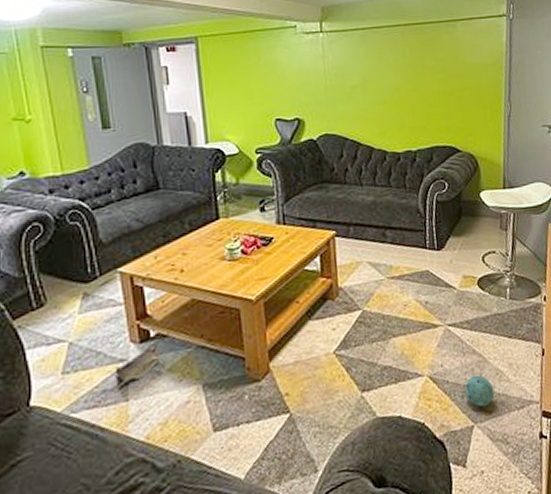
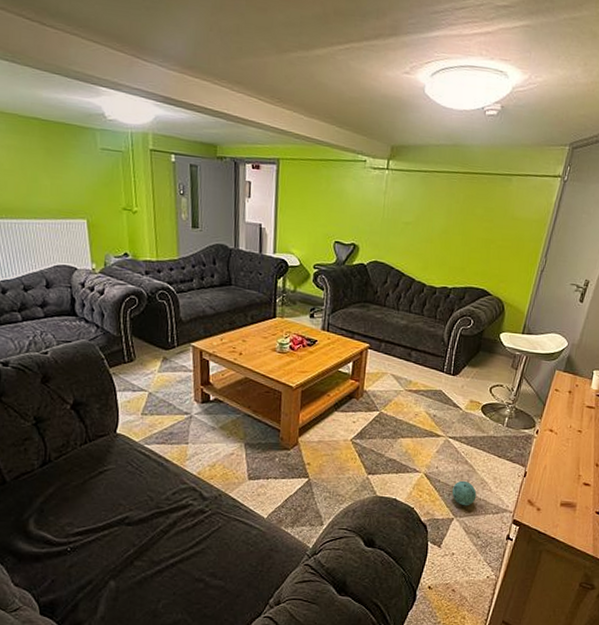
bag: present [115,343,161,388] -> none [180,405,216,433]

